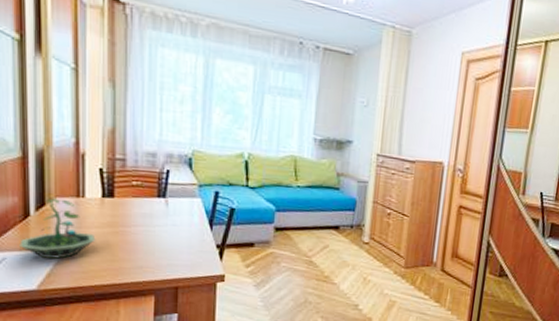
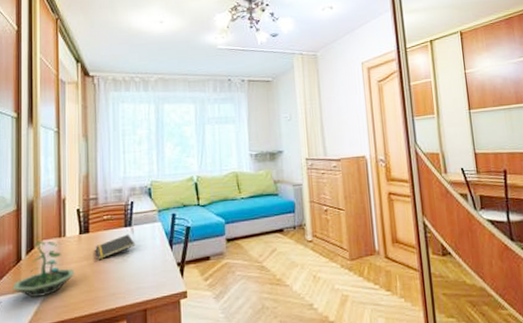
notepad: none [121,205,170,229] -> present [95,234,136,259]

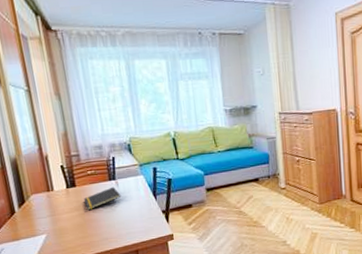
terrarium: present [12,241,75,298] -> none [11,195,68,244]

